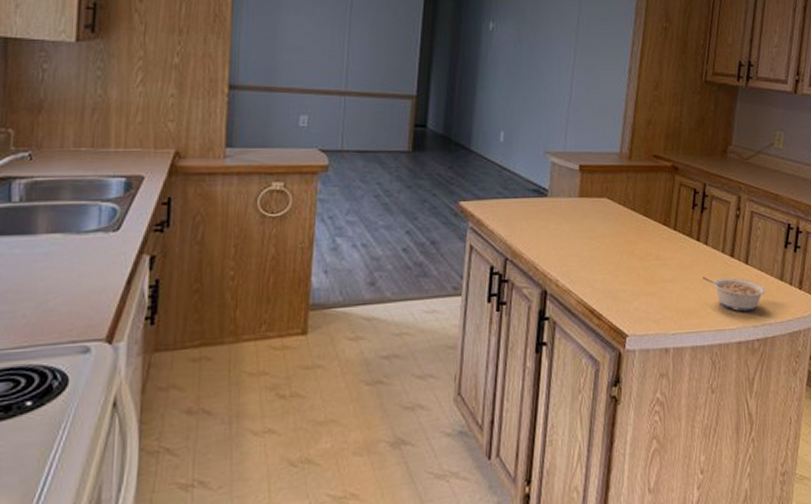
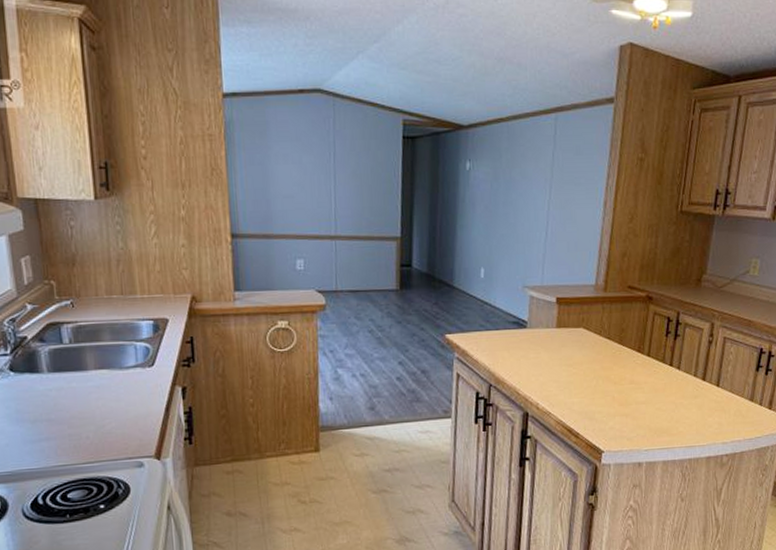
legume: present [703,276,767,312] -> none [675,398,737,430]

